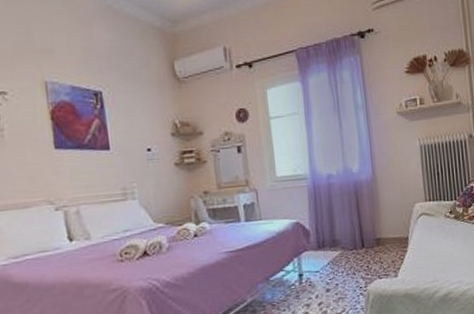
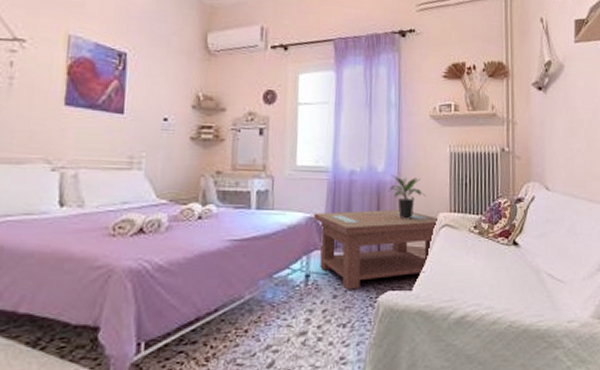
coffee table: none [298,205,414,283] -> present [313,210,438,290]
potted plant: none [365,172,401,214] -> present [388,174,426,219]

